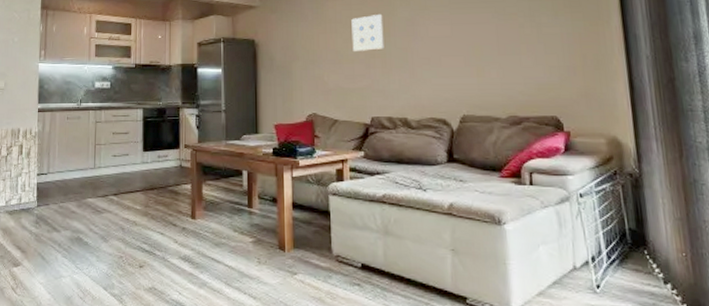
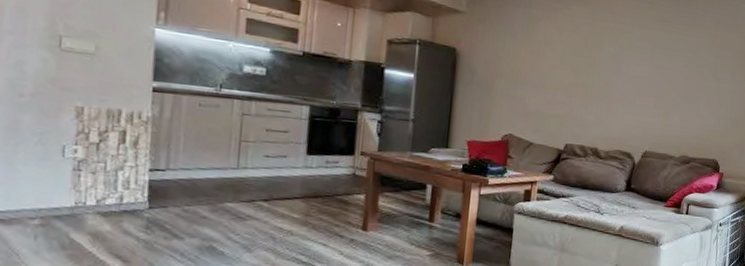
wall art: present [351,15,384,52] -> none [557,44,591,80]

